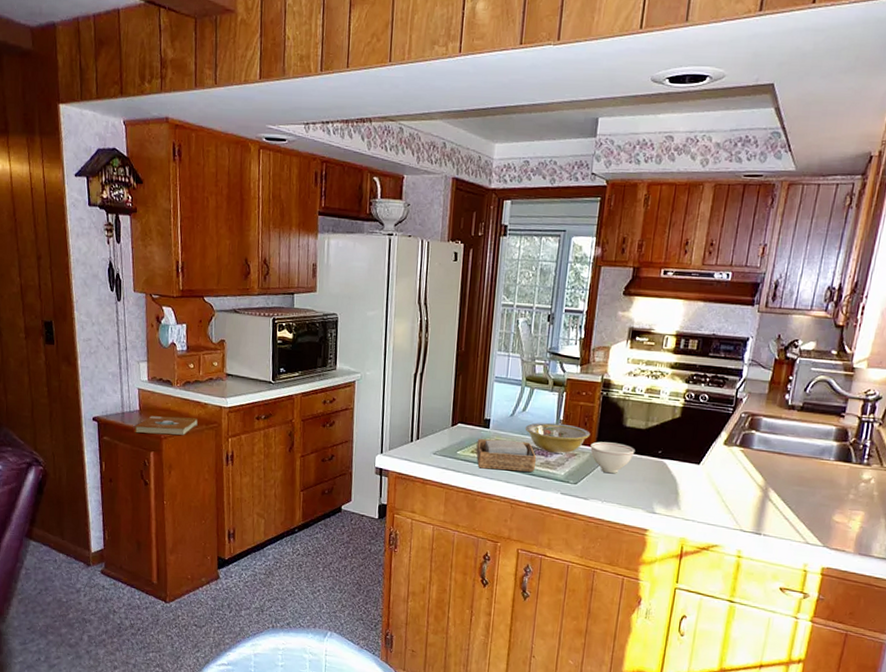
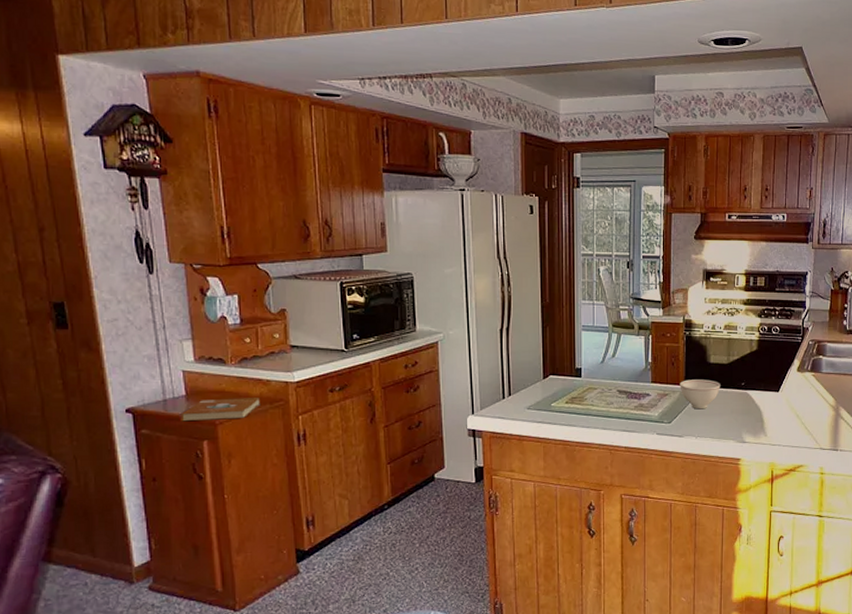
napkin holder: present [476,439,536,473] -> none [570,387,629,418]
ceramic bowl: present [525,422,591,454] -> none [616,366,679,395]

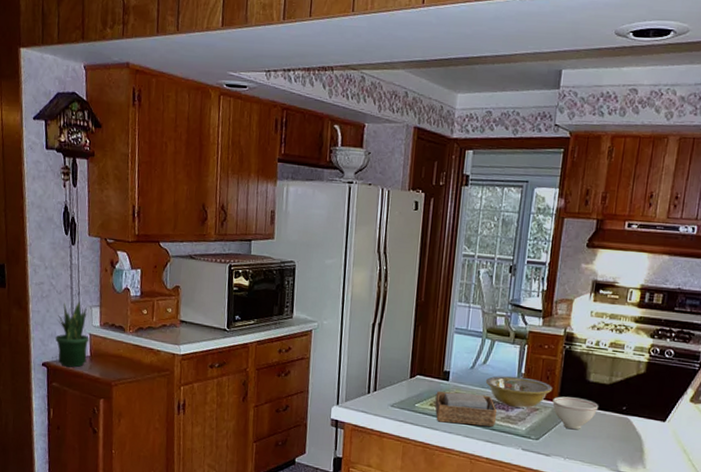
planter: none [139,336,183,410] -> present [55,301,89,368]
book: present [181,398,260,422] -> none [84,362,150,383]
napkin holder: none [570,387,629,418] -> present [435,391,497,428]
ceramic bowl: none [616,366,679,395] -> present [485,375,553,408]

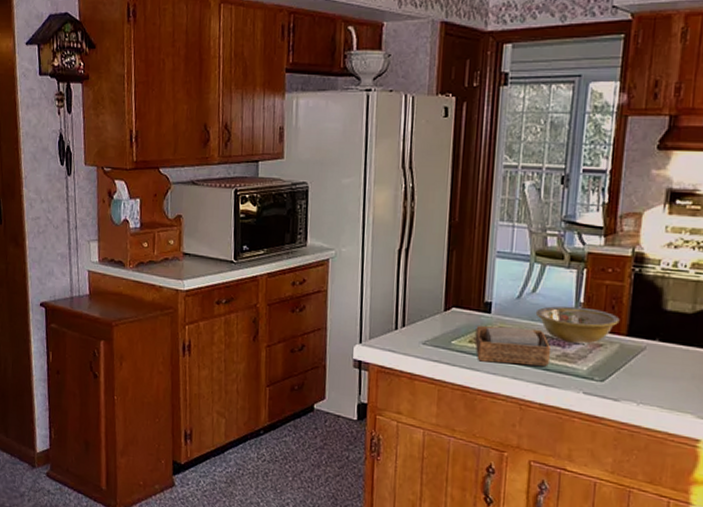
planter: present [55,301,89,368] -> none [53,236,88,307]
bowl: present [552,396,599,430] -> none [620,329,680,370]

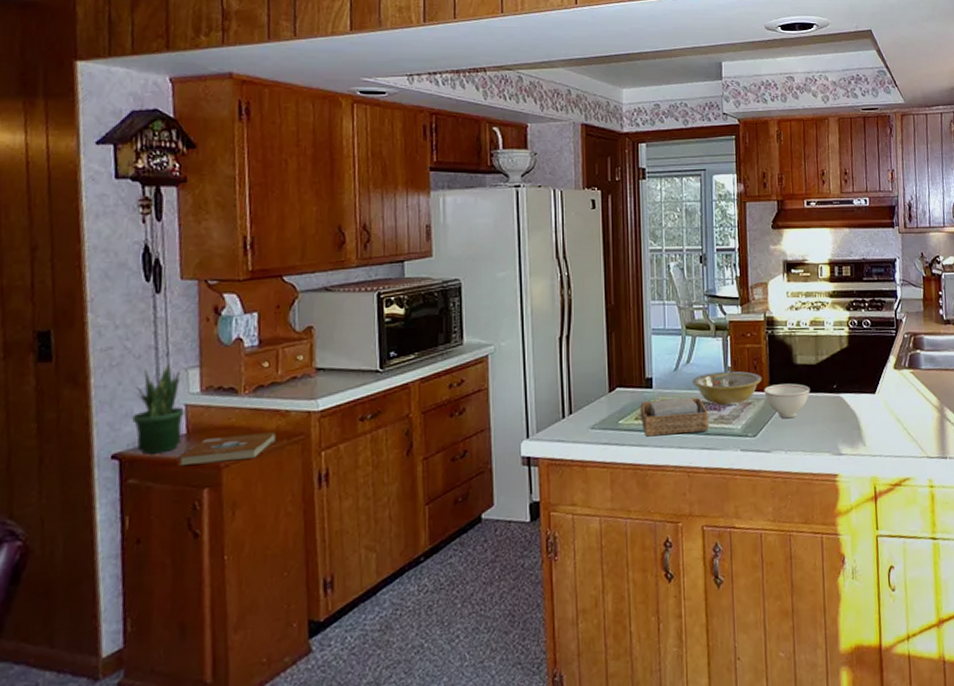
planter: none [53,236,88,307] -> present [132,364,185,455]
book: none [83,300,152,323] -> present [178,432,276,467]
bowl: none [620,329,680,370] -> present [764,383,810,419]

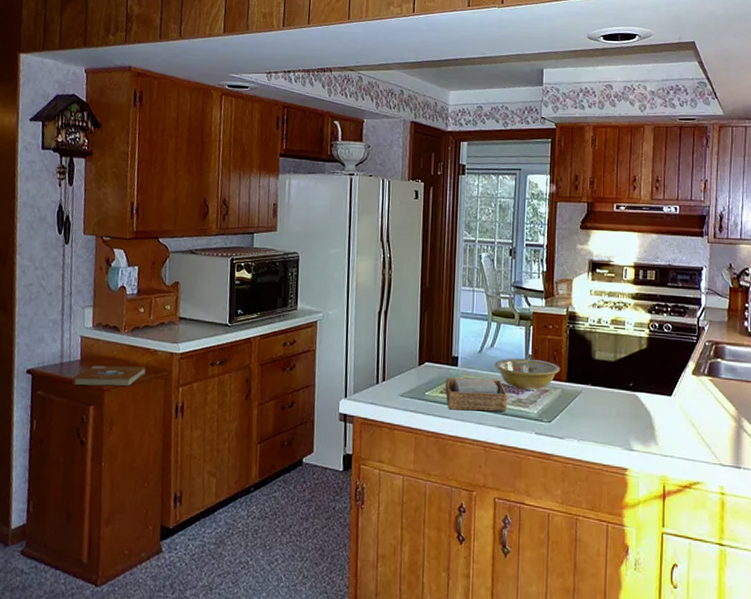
planter: present [132,364,185,455] -> none [42,302,80,373]
bowl: present [764,383,810,419] -> none [561,376,607,410]

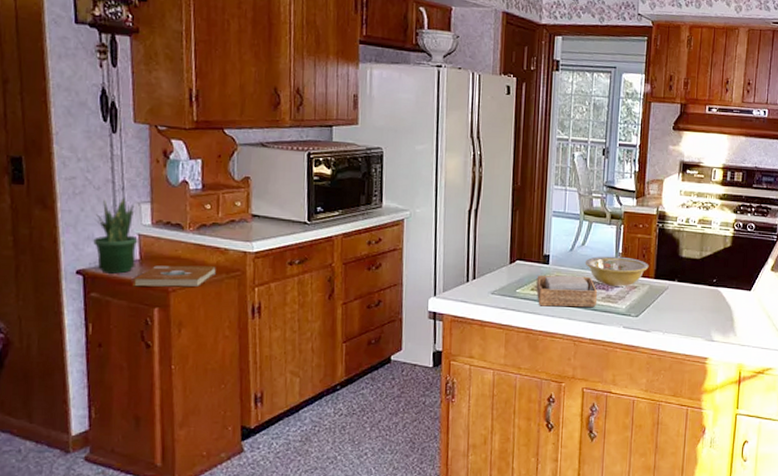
planter: none [42,302,80,373] -> present [93,197,138,274]

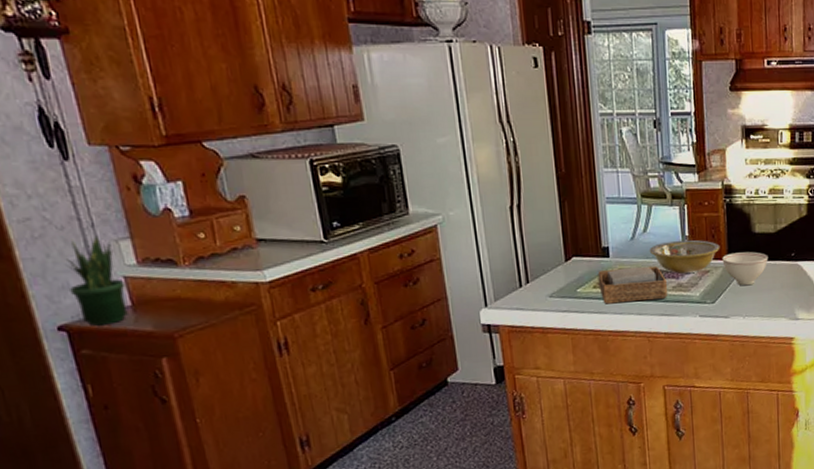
book: present [132,265,216,287] -> none [128,303,227,338]
bowl: none [649,273,692,305] -> present [722,251,769,286]

